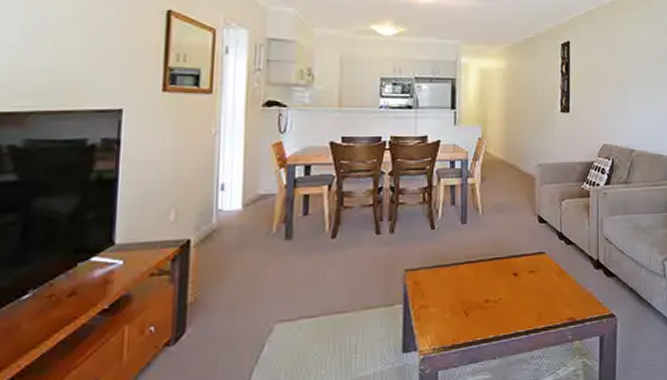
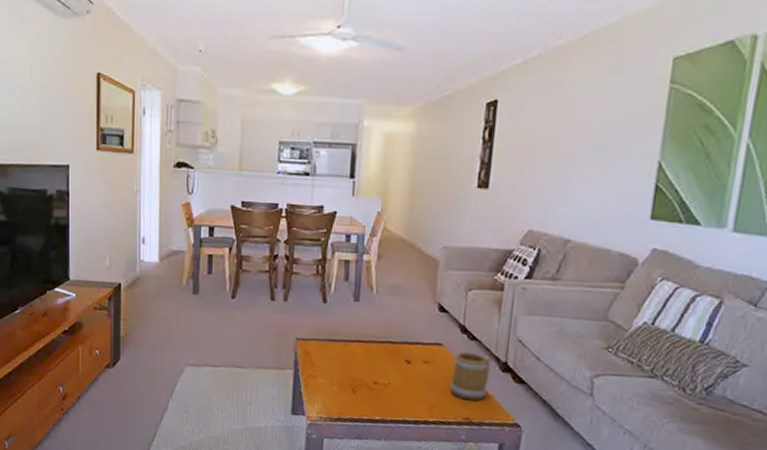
mug: none [554,256,586,301] -> present [450,352,491,401]

